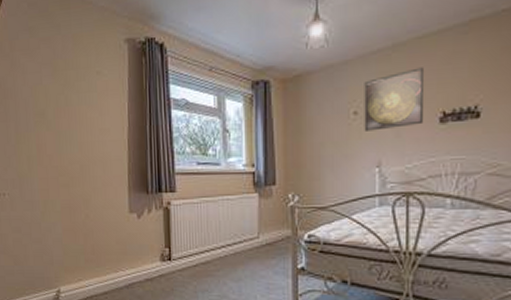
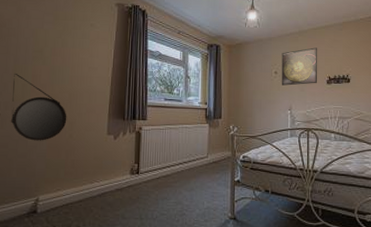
home mirror: none [17,144,81,223] -> present [10,74,67,141]

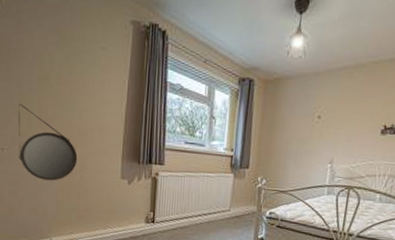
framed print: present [281,47,318,86] -> none [324,87,375,134]

